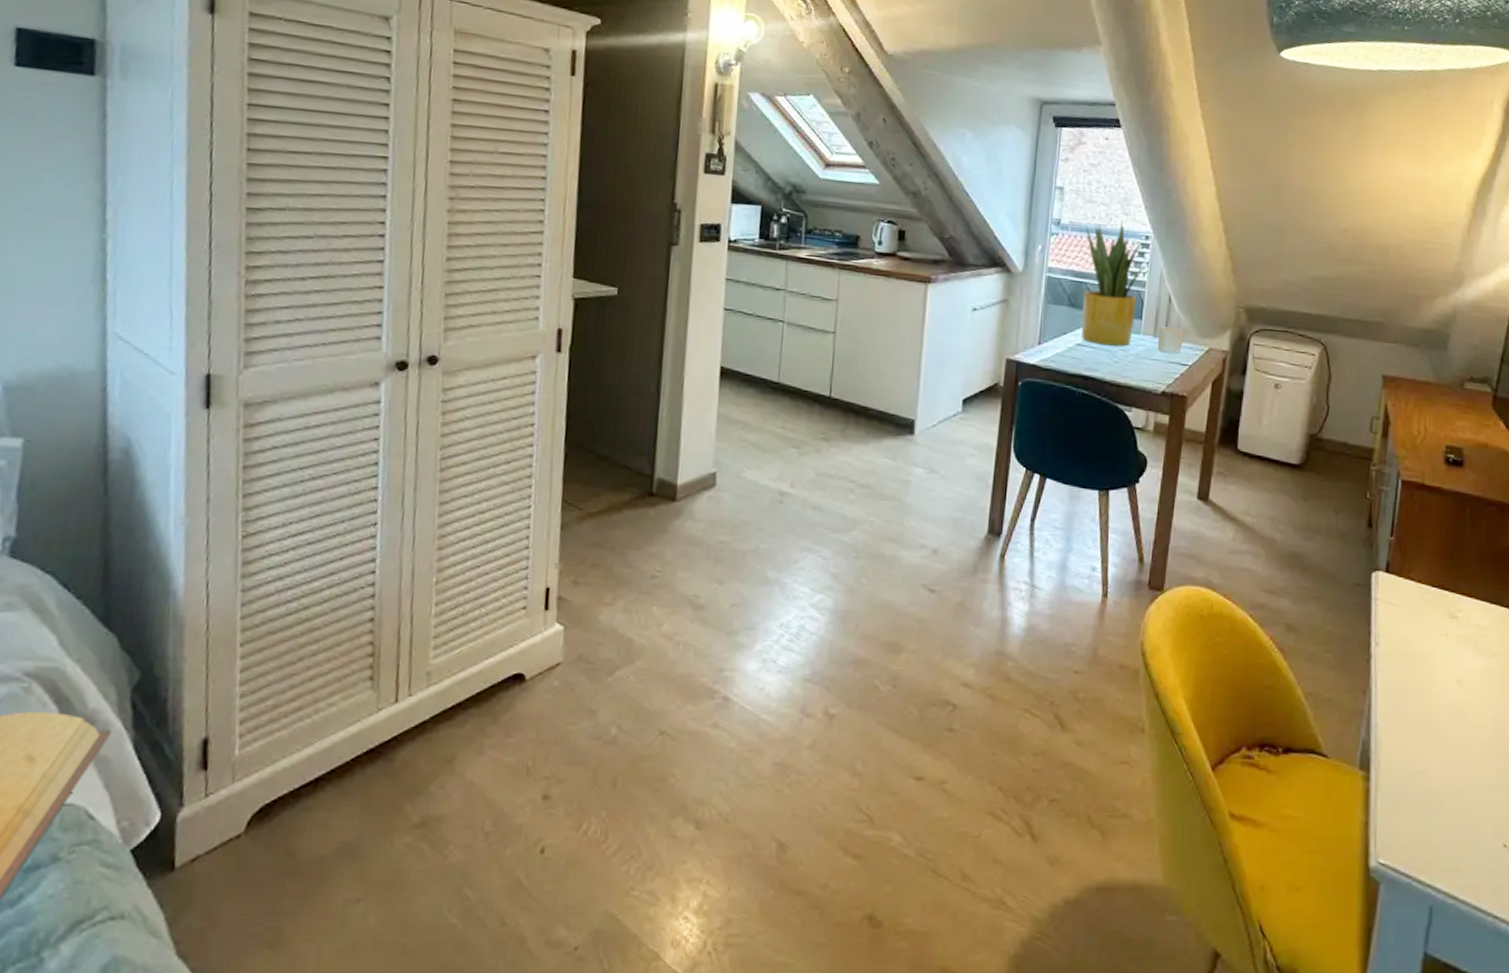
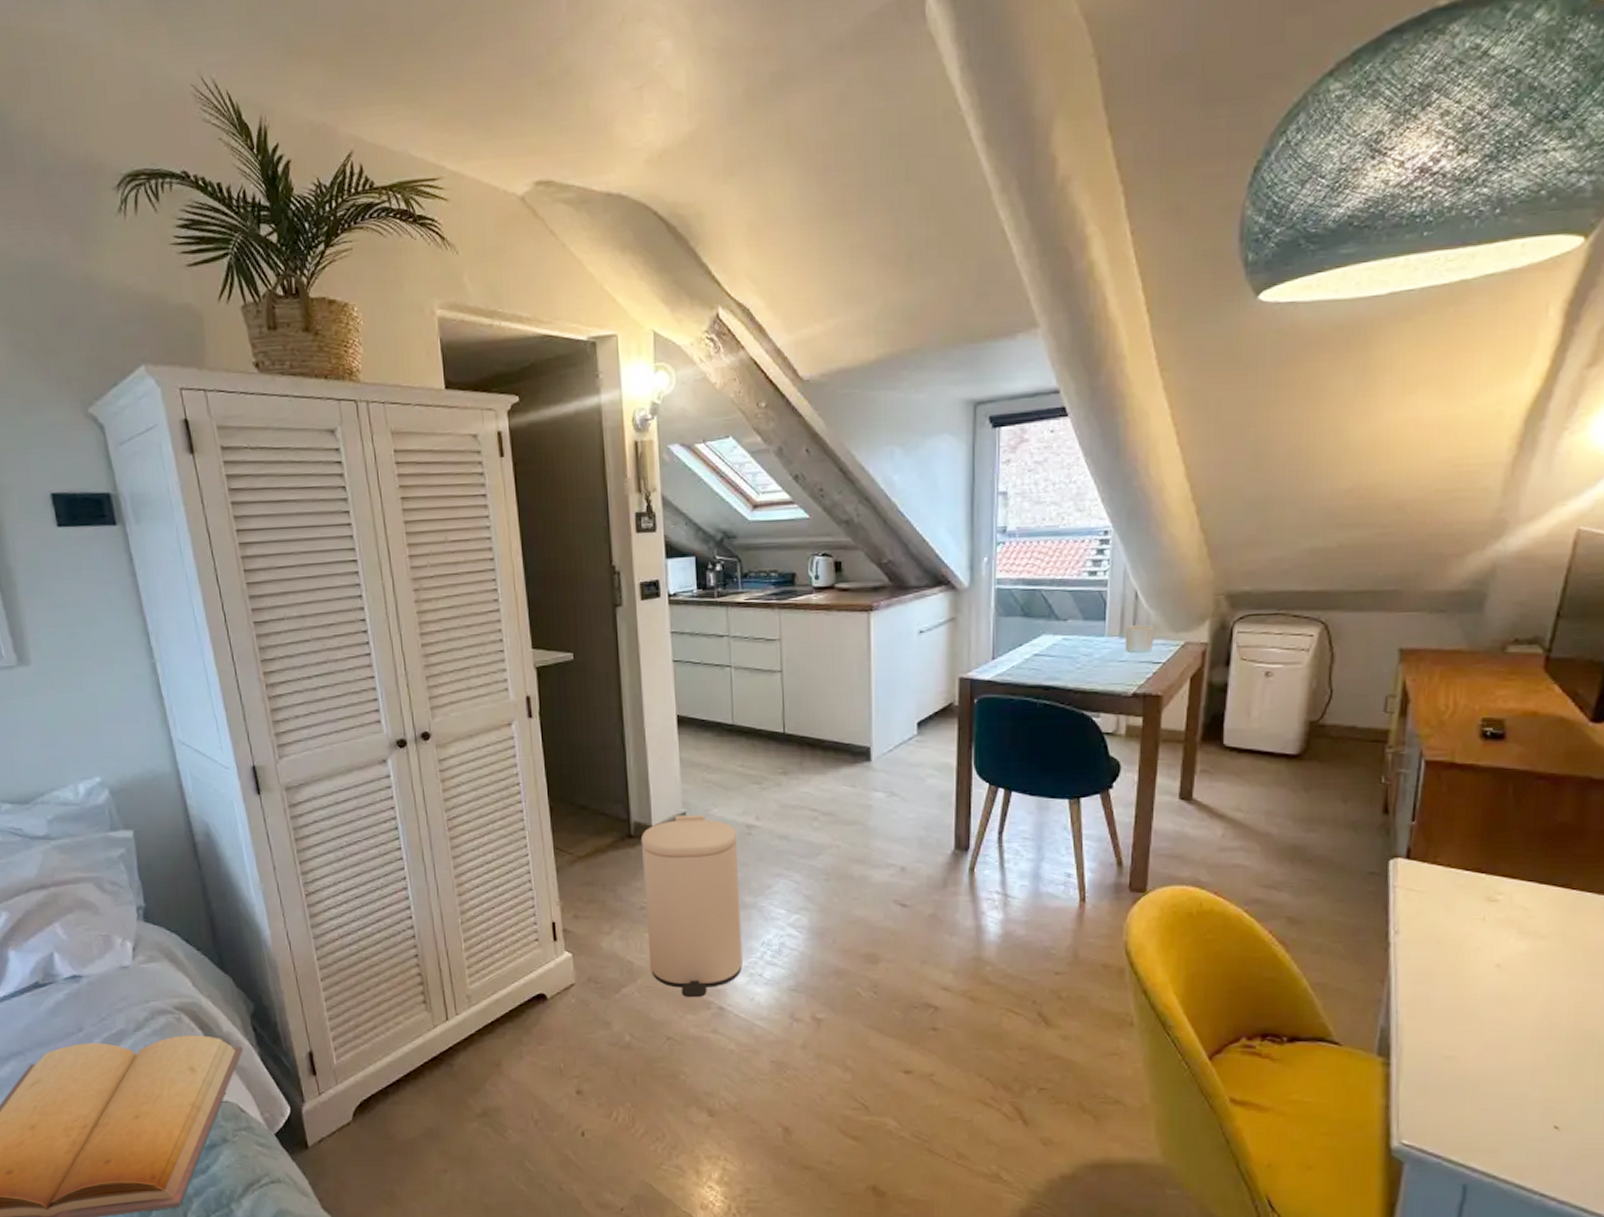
pedal bin: none [652,474,768,684] -> present [640,814,742,997]
planter: present [1081,222,1150,347] -> none [1034,519,1111,653]

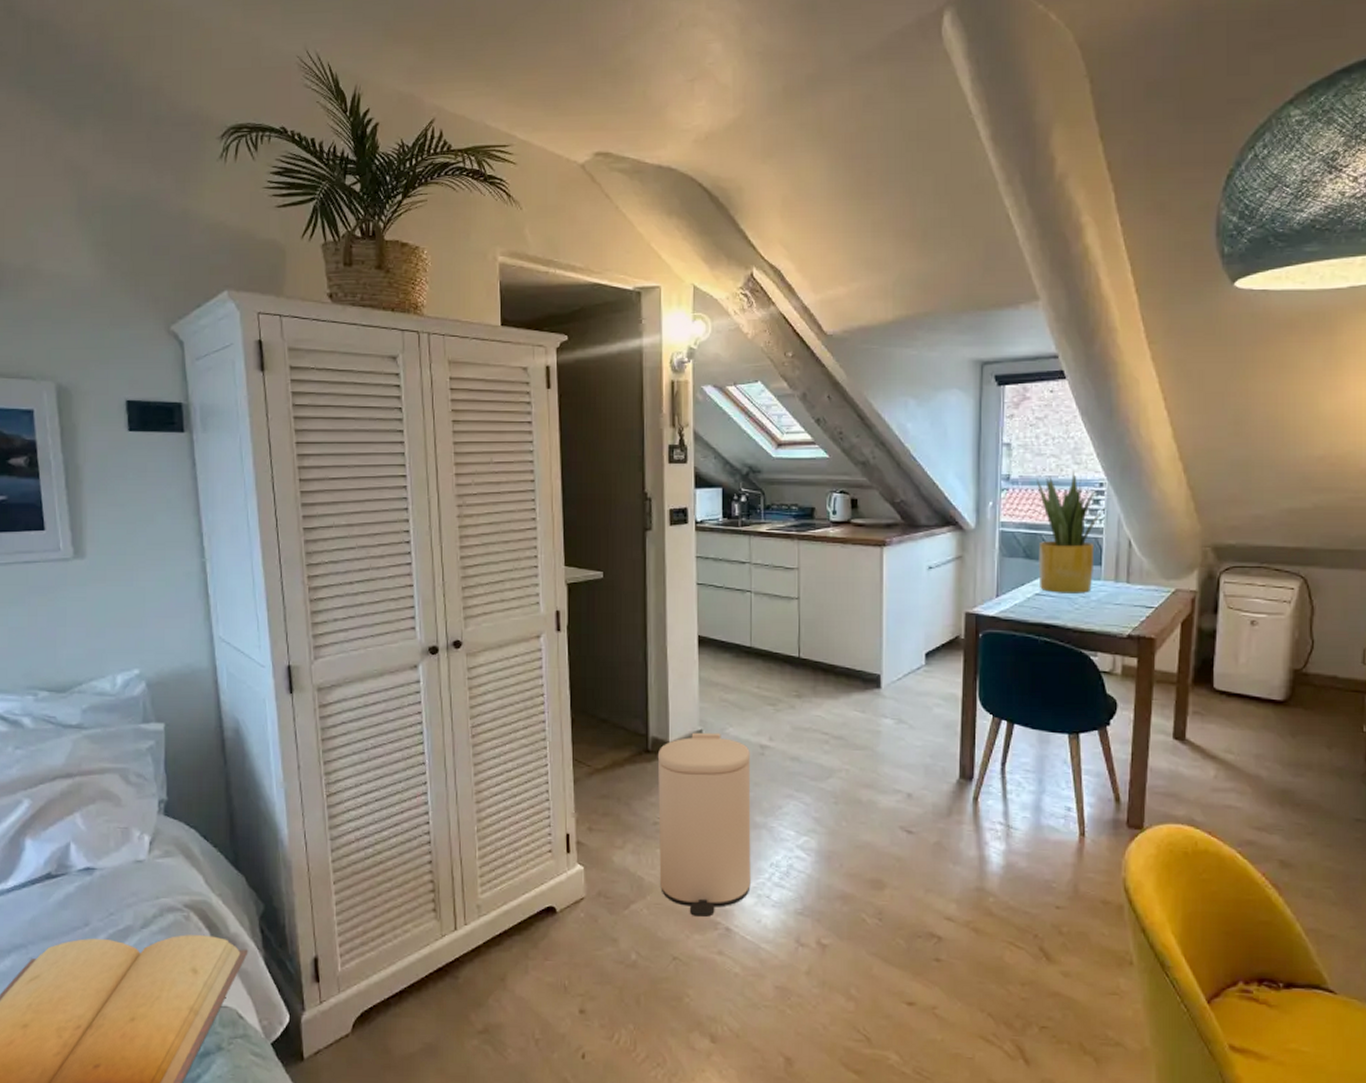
planter: none [1034,519,1111,653] -> present [1035,471,1106,593]
mug: present [1124,625,1155,654] -> none [1119,571,1147,598]

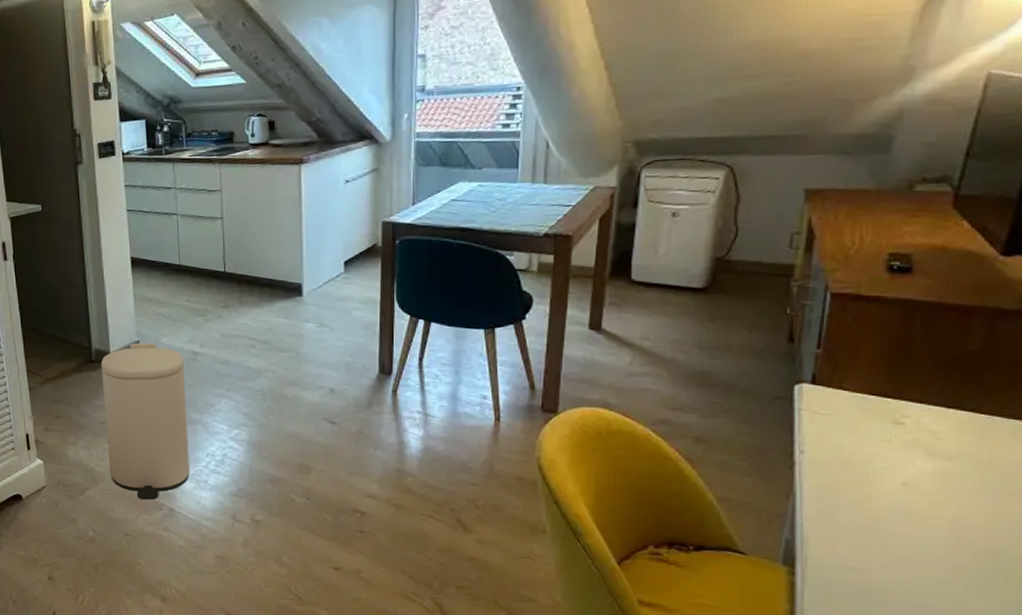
planter: present [1035,471,1106,593] -> none [451,77,523,198]

